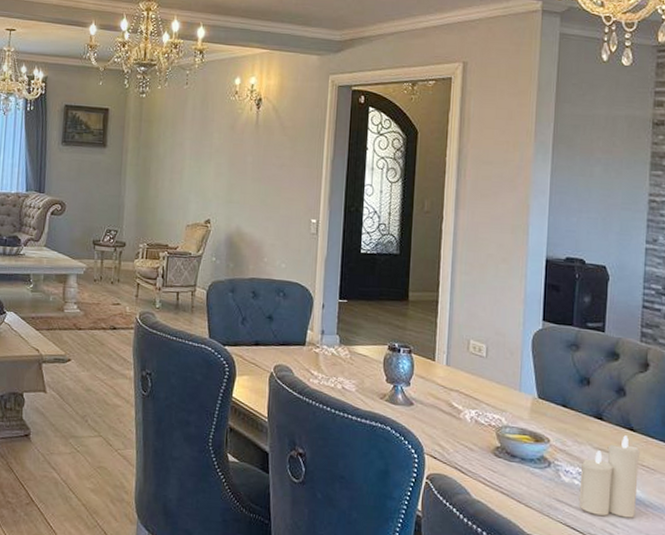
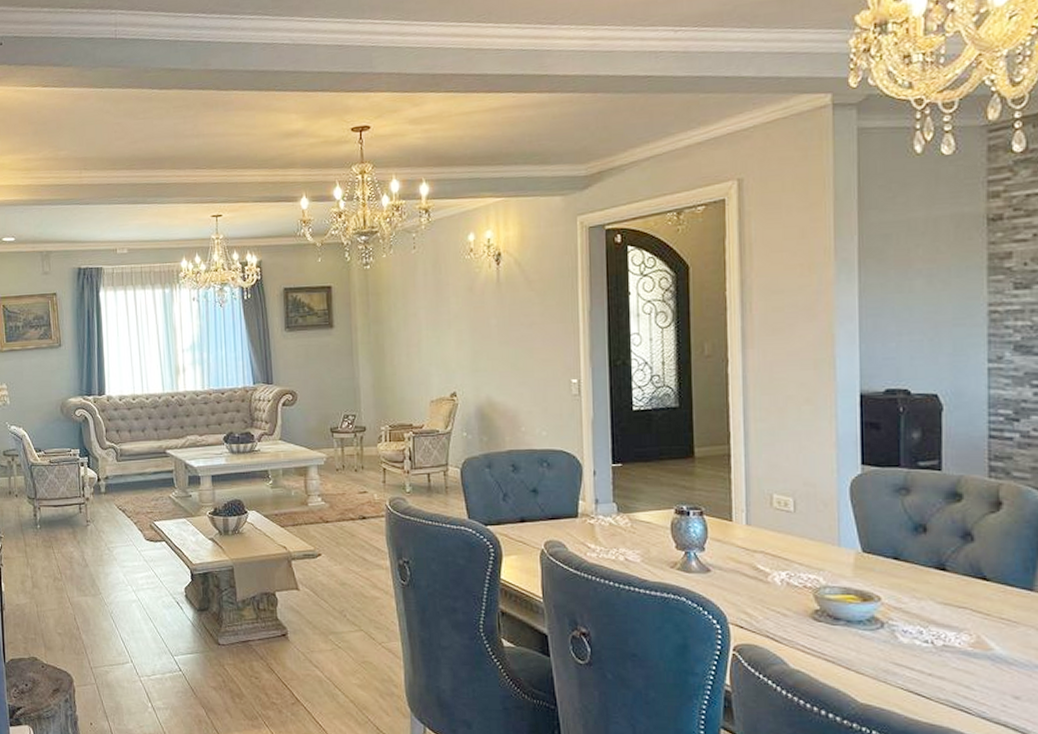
candle: present [579,435,641,518] -> none [921,586,998,679]

